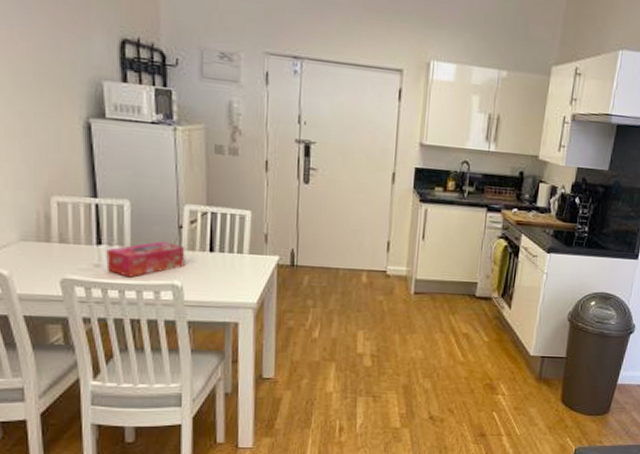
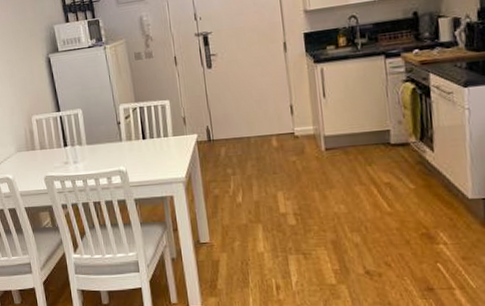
tissue box: present [106,241,185,278] -> none [71,136,126,169]

